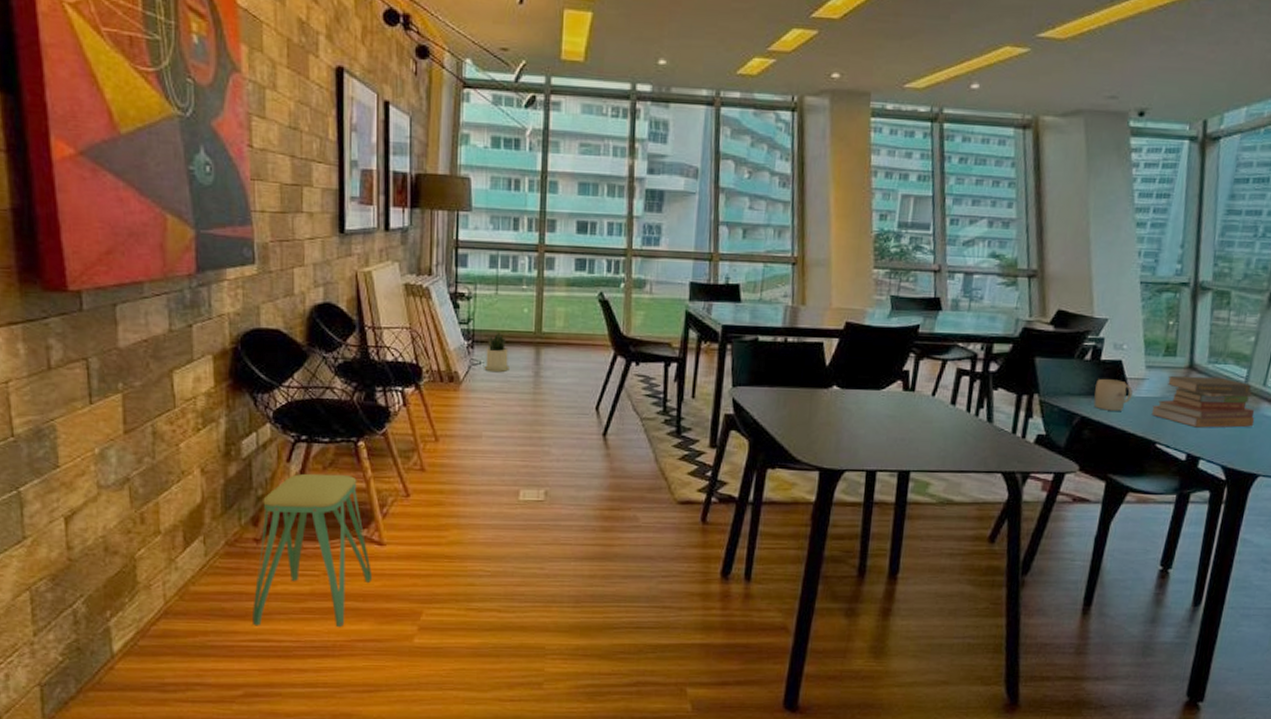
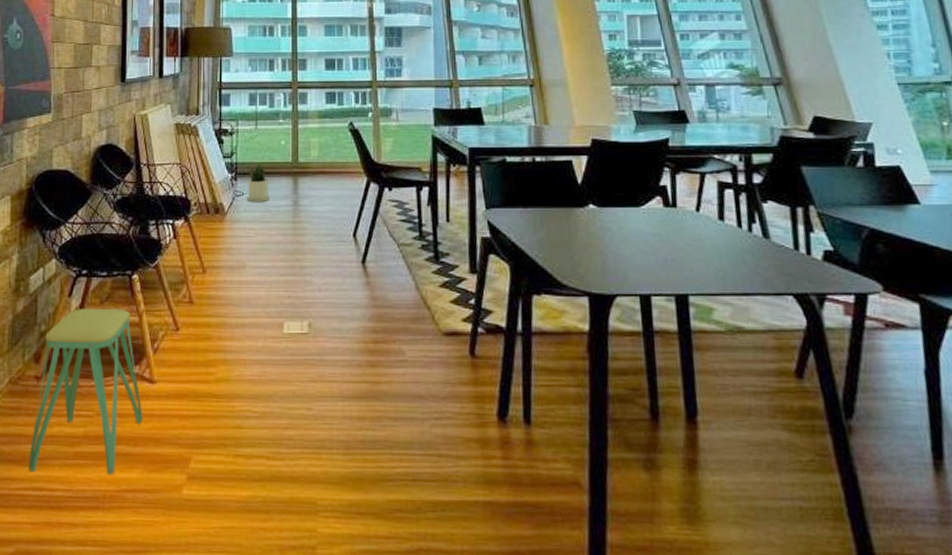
mug: present [1093,379,1133,411] -> none [877,187,923,221]

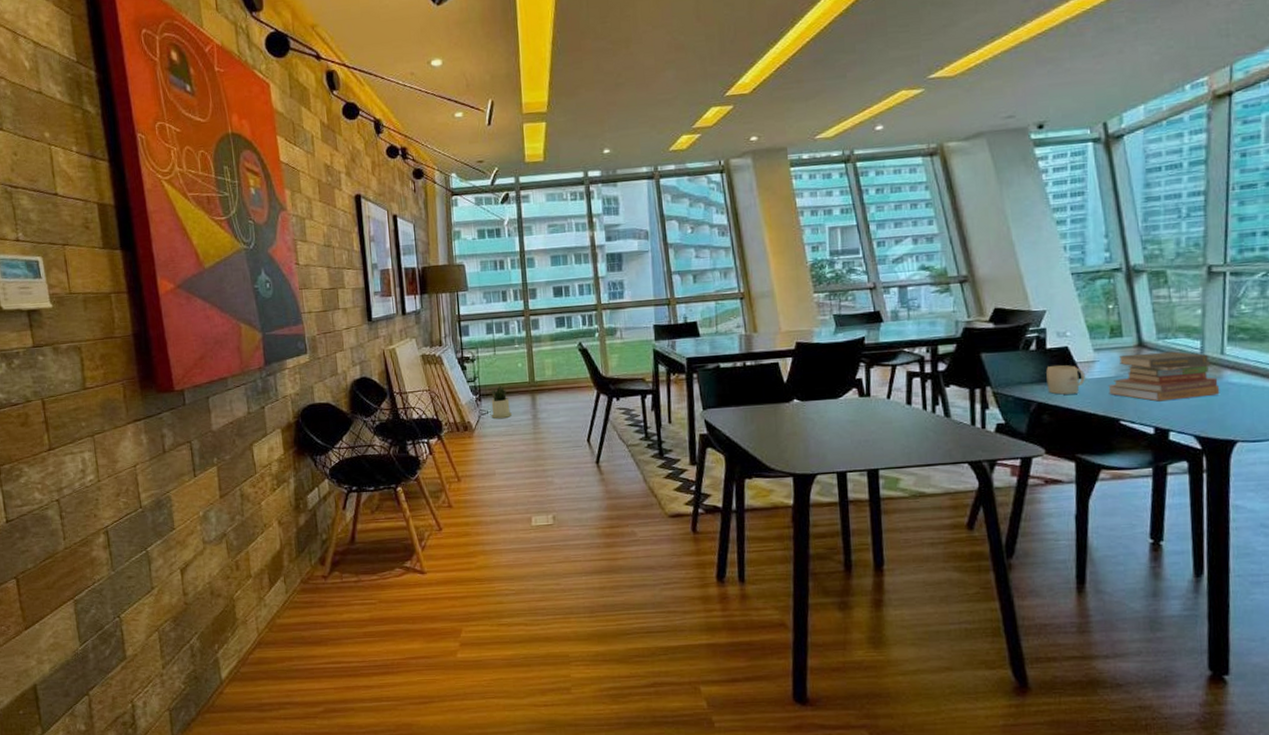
stool: present [29,308,143,474] -> none [325,516,419,650]
mug: none [877,187,923,221] -> present [1046,365,1085,395]

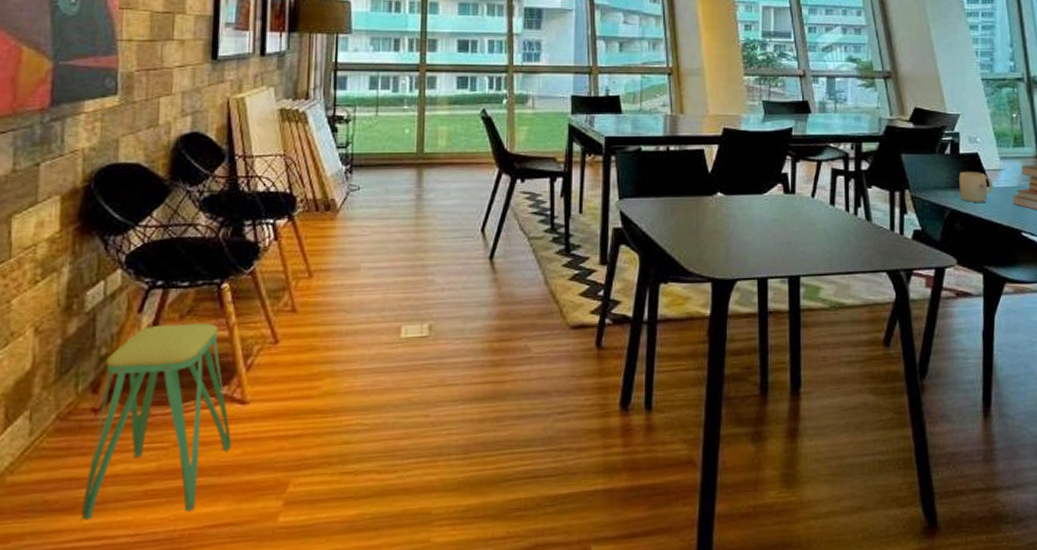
stool: none [325,516,419,650] -> present [82,322,232,521]
planter: present [490,385,512,419] -> none [363,154,390,198]

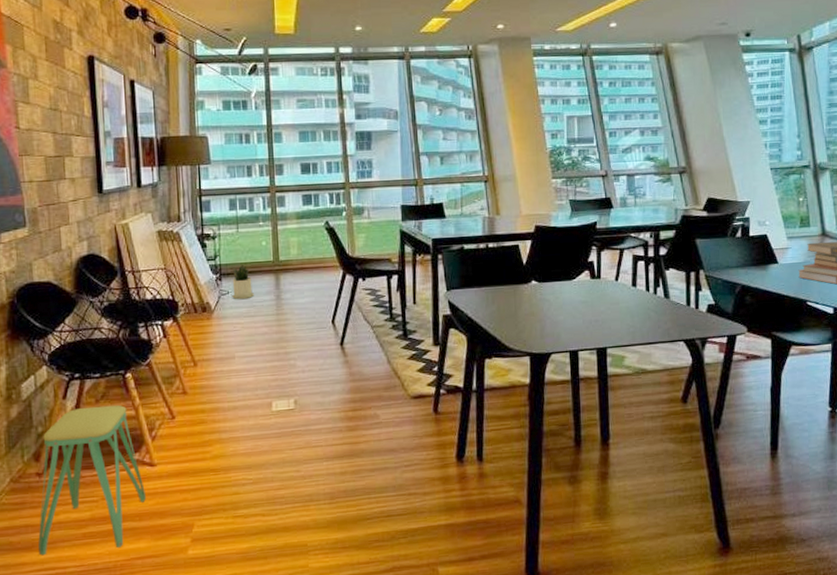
planter: none [363,154,390,198] -> present [232,264,254,300]
mug: present [959,172,992,202] -> none [749,251,780,278]

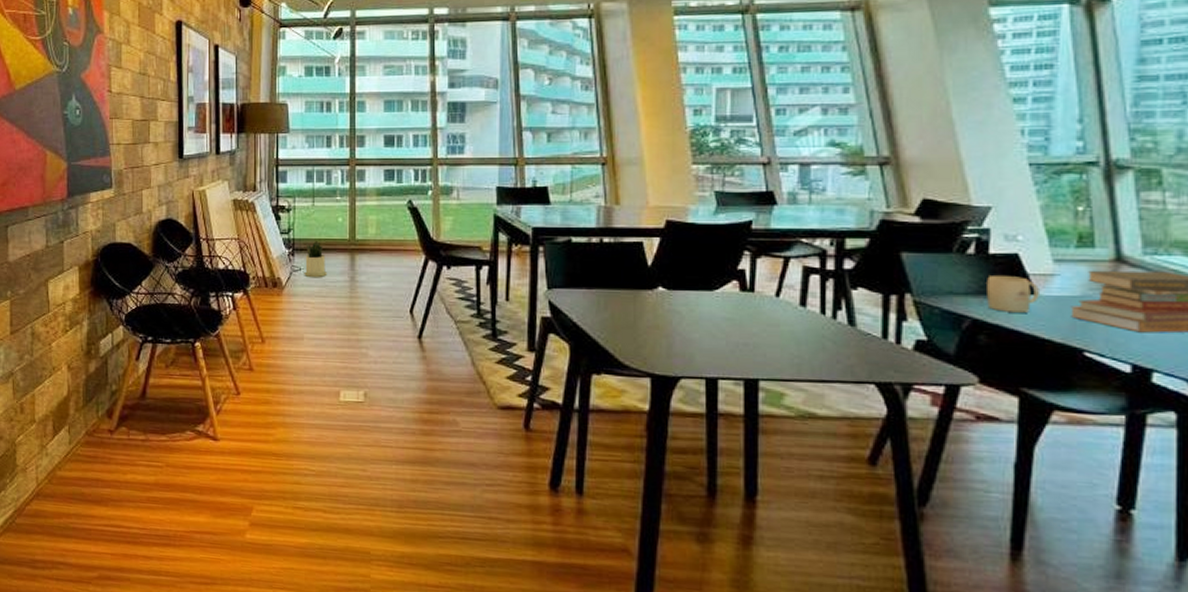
stool: present [38,405,147,556] -> none [107,371,209,517]
mug: none [749,251,780,278] -> present [987,276,1039,313]

